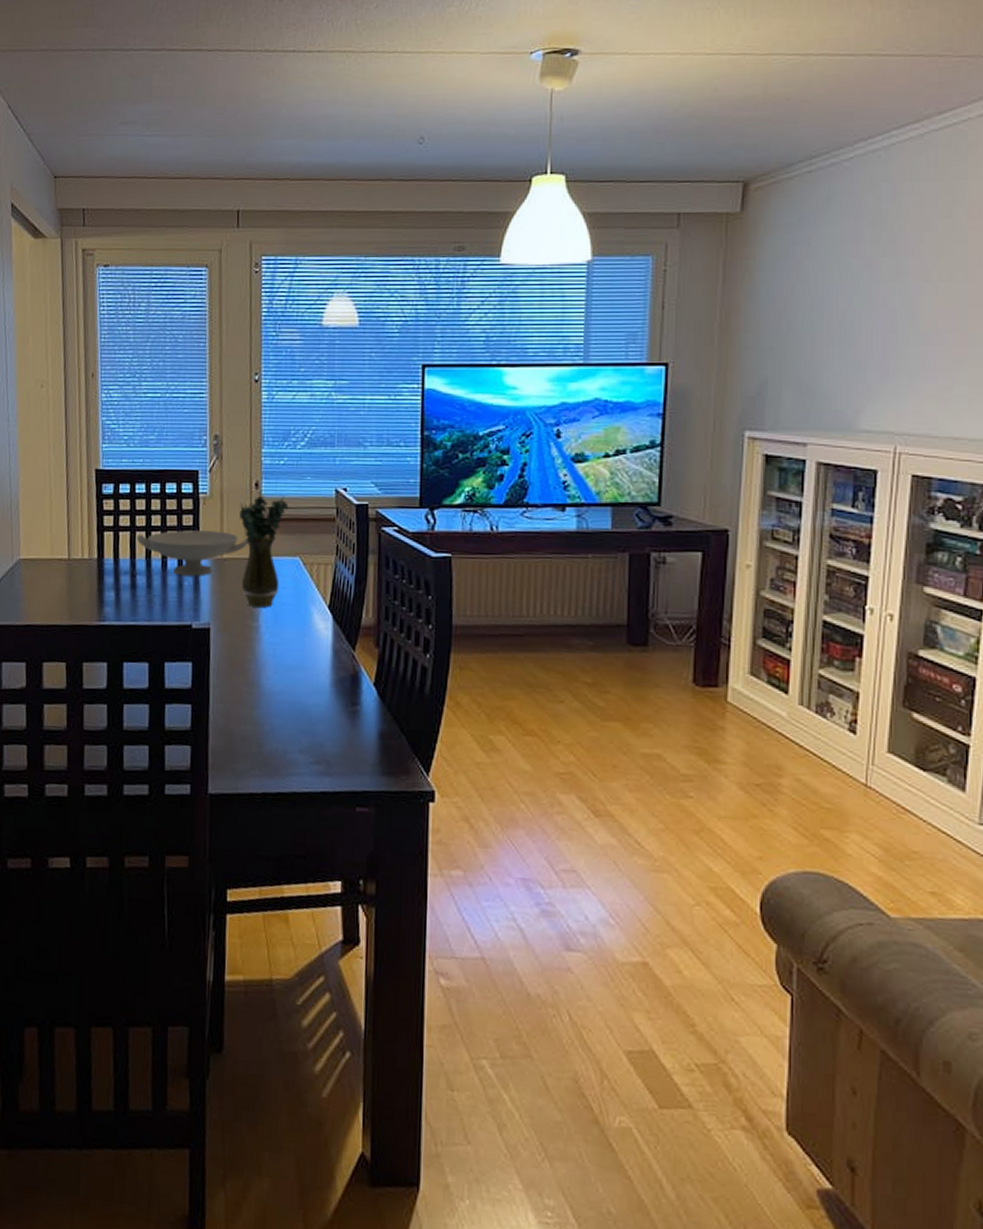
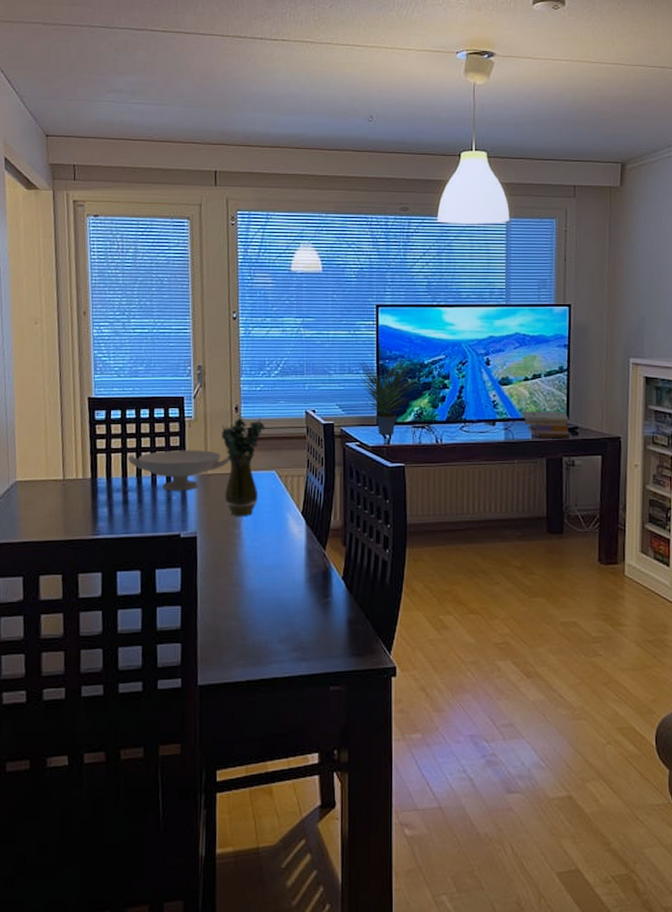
potted plant: none [395,427,475,520] -> present [356,357,422,435]
books: none [601,494,661,530] -> present [523,411,570,439]

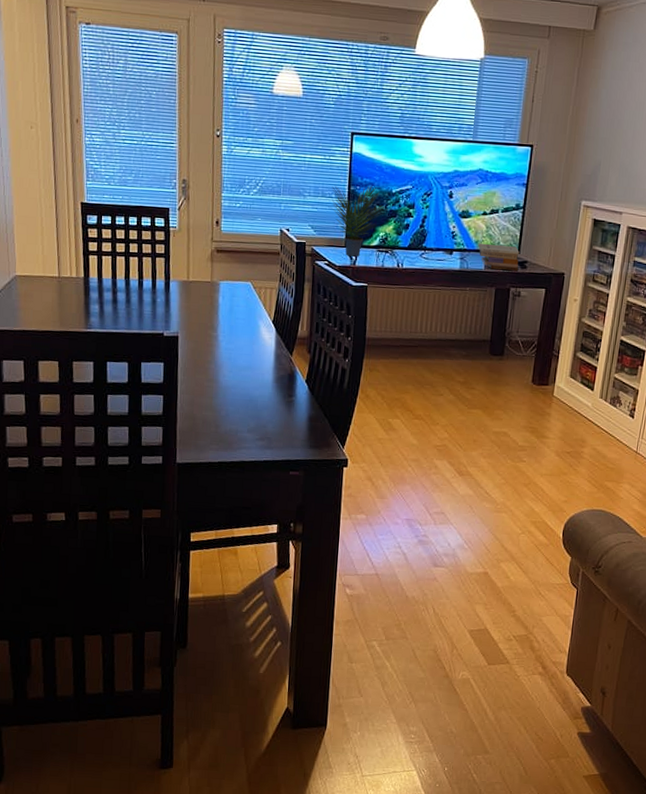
decorative bowl: present [128,450,230,491] -> none [117,256,210,295]
vase: present [222,414,265,516] -> none [203,227,243,321]

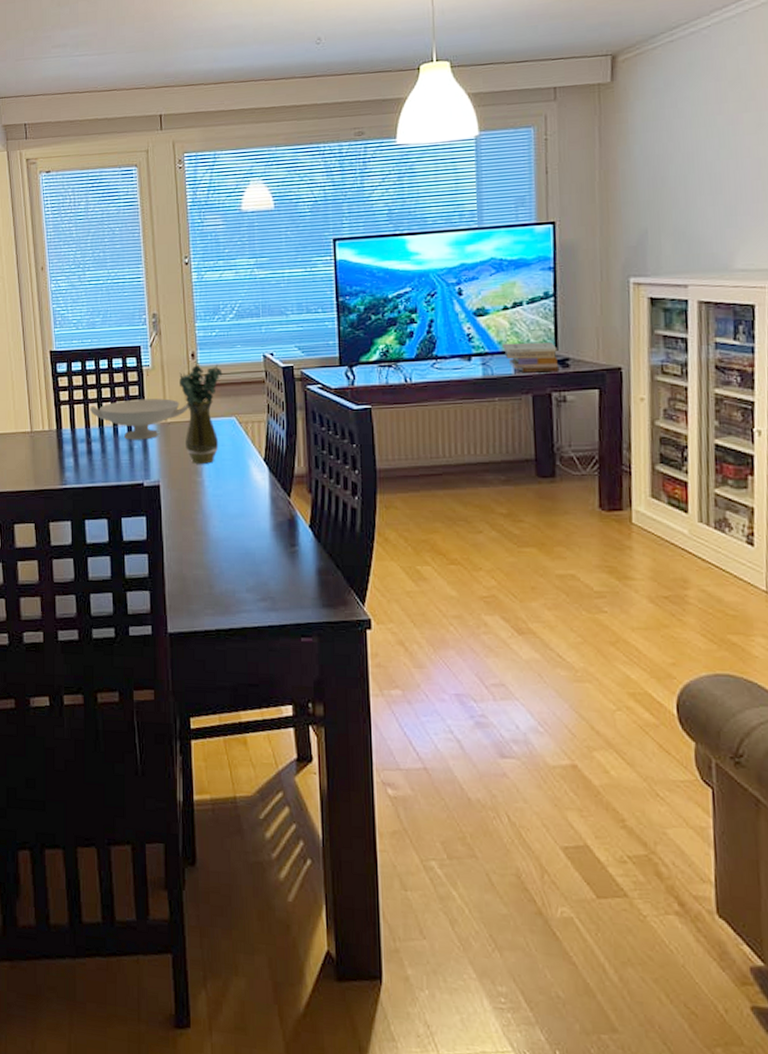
decorative bowl: none [117,256,210,295] -> present [90,398,189,440]
vase: none [203,227,243,321] -> present [179,360,223,464]
potted plant: present [328,185,388,257] -> none [315,293,386,376]

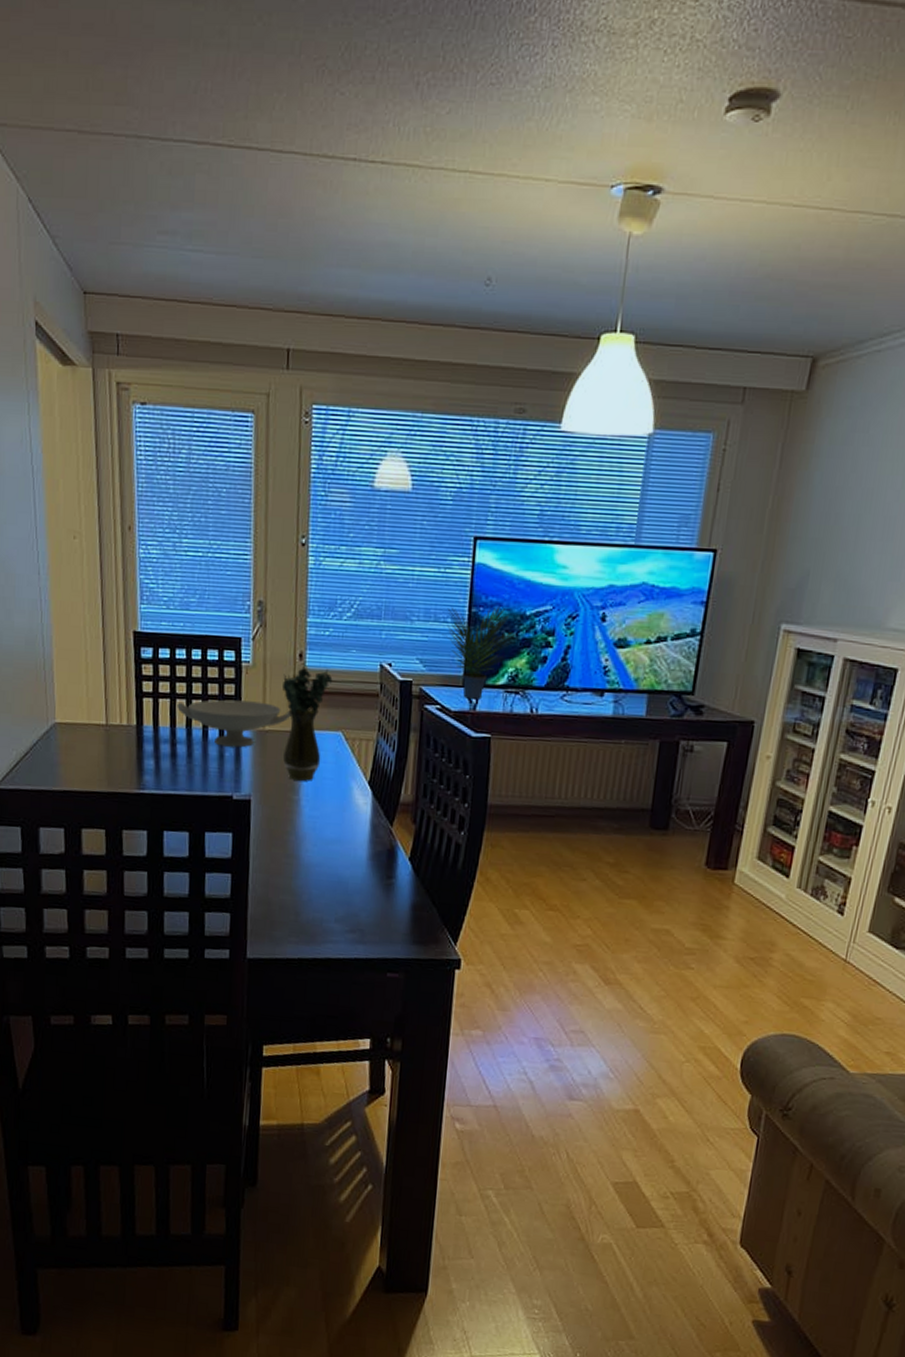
potted plant: none [315,293,386,376] -> present [442,605,520,700]
books: present [502,342,560,373] -> none [638,681,694,719]

